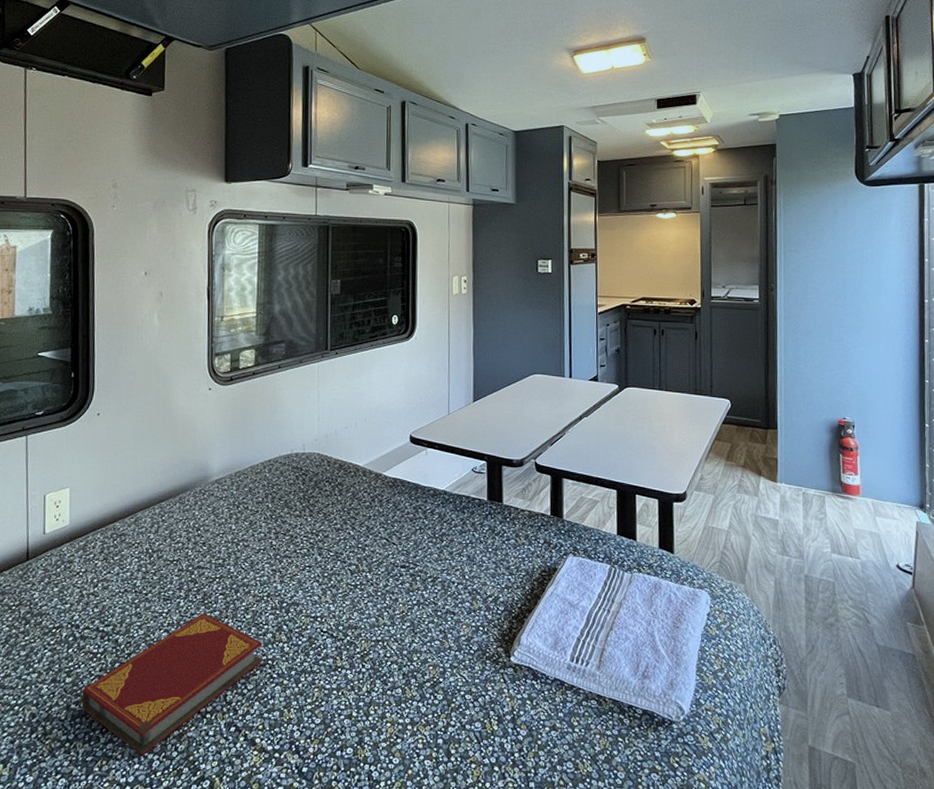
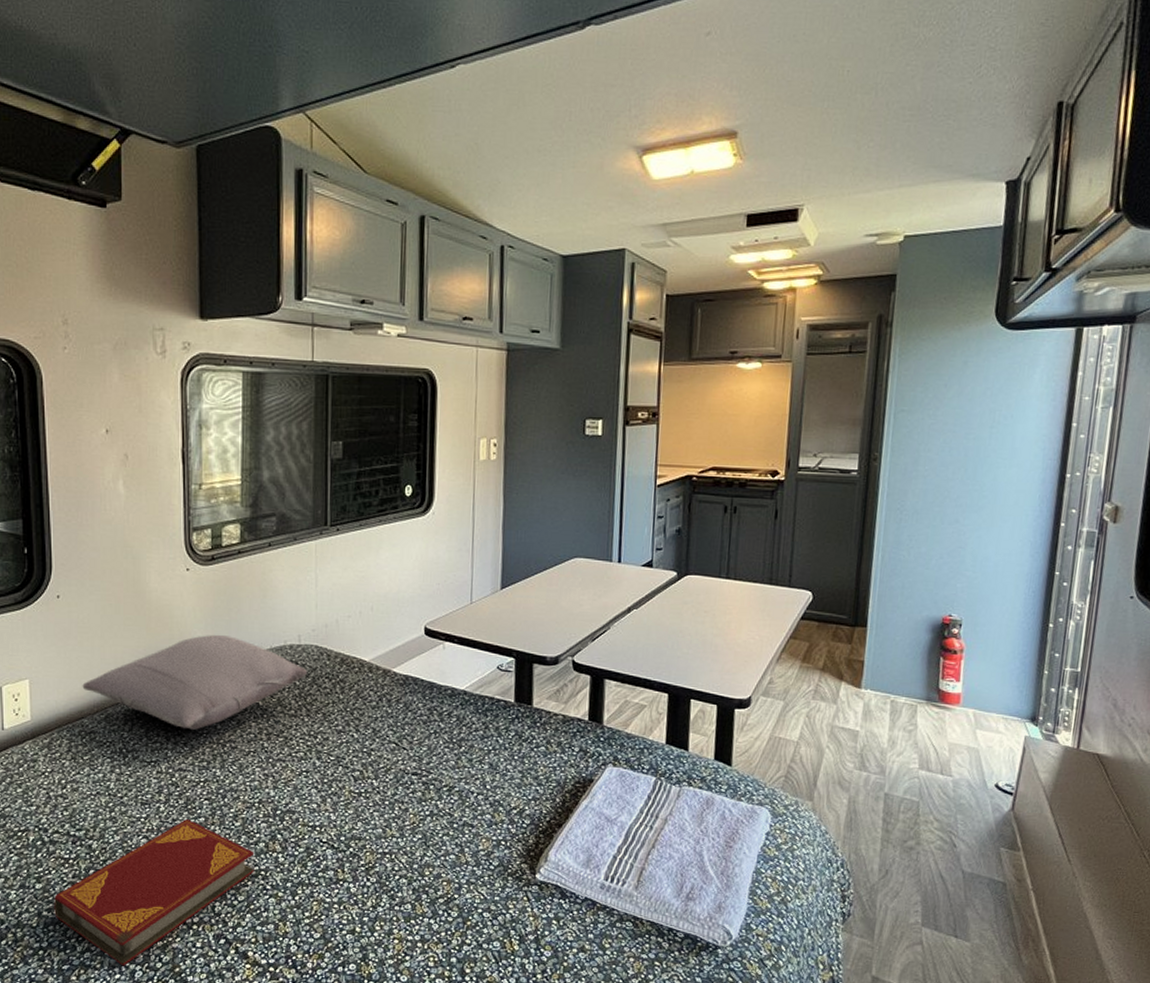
pillow: none [116,445,310,531] -> present [82,634,307,730]

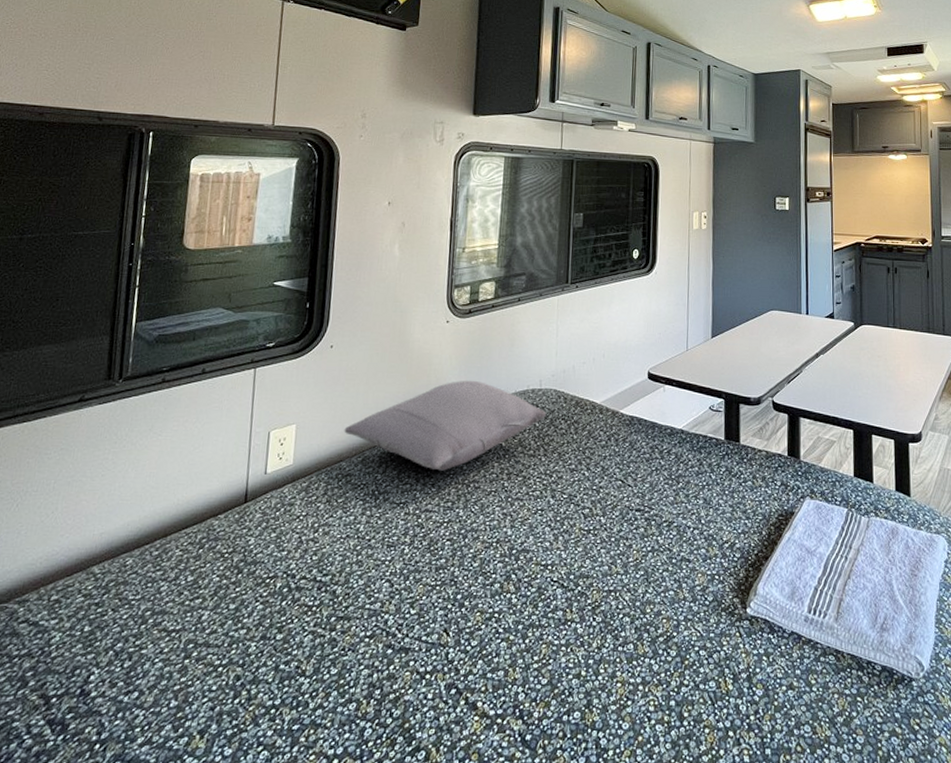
hardback book: present [54,819,255,966] -> none [291,561,490,724]

